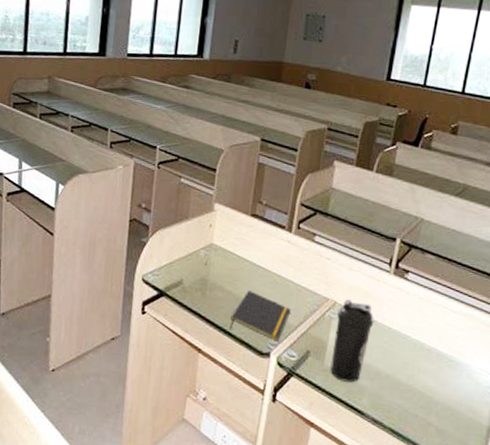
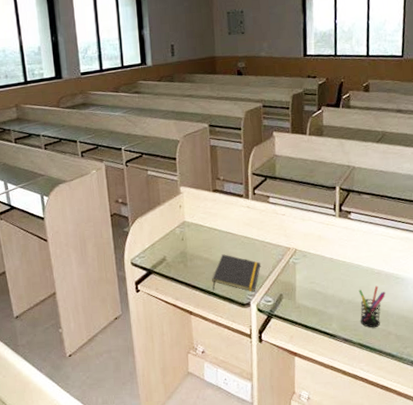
water bottle: present [330,299,375,382] -> none [299,245,330,313]
pen holder: none [396,364,433,414] -> present [358,285,386,328]

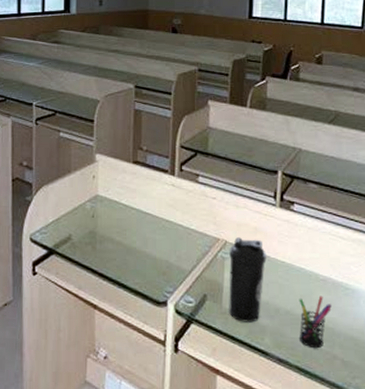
notepad: present [212,254,261,292] -> none [124,239,183,289]
water bottle: none [299,245,330,313] -> present [229,237,267,323]

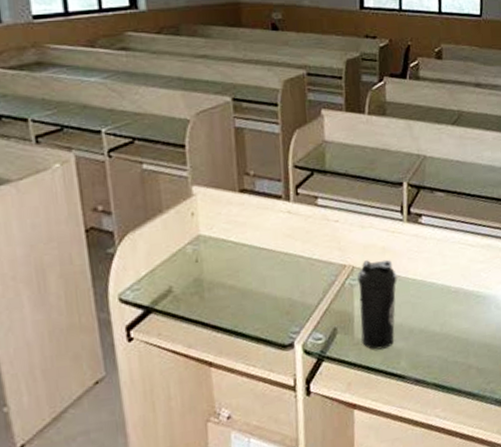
pen holder: present [298,295,332,349] -> none [432,308,465,363]

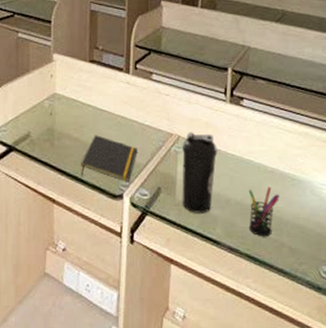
notepad: none [240,278,307,331] -> present [81,135,138,182]
pen holder: none [432,308,465,363] -> present [248,186,279,237]

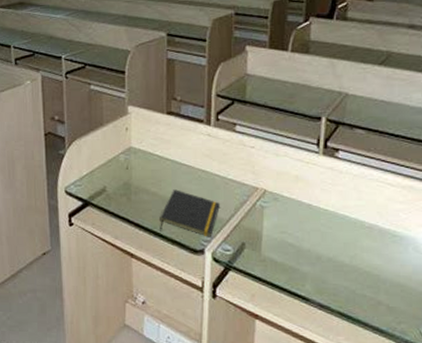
water bottle: present [182,132,218,213] -> none [268,186,308,270]
pen holder: present [248,186,279,237] -> none [341,243,377,295]

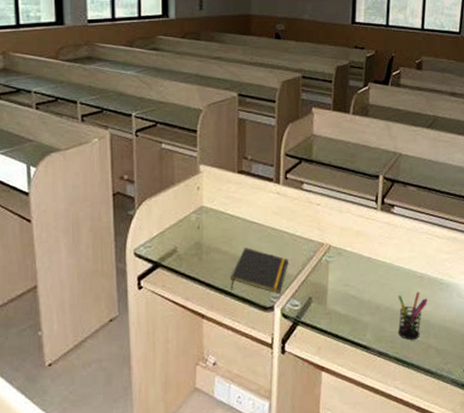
pen holder: none [341,243,377,295] -> present [397,291,427,340]

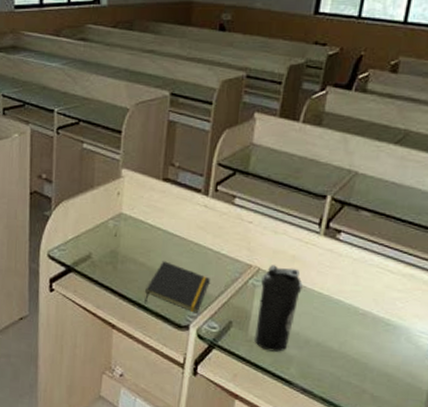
water bottle: none [333,241,368,321] -> present [255,265,303,352]
pen holder: present [397,291,427,340] -> none [327,330,368,382]

